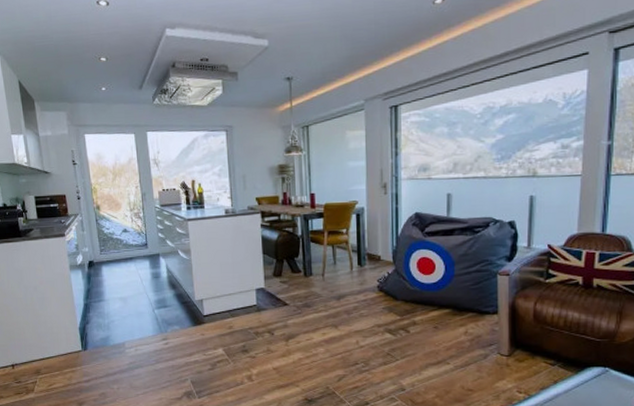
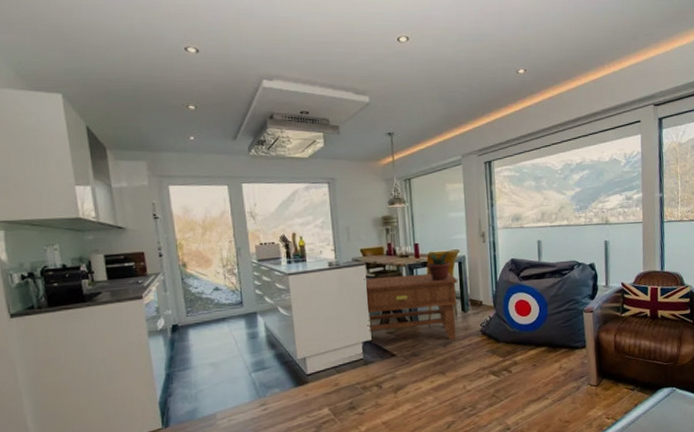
side table: none [258,224,355,293] -> present [364,272,458,340]
potted plant: none [322,202,350,233] -> present [426,251,453,282]

